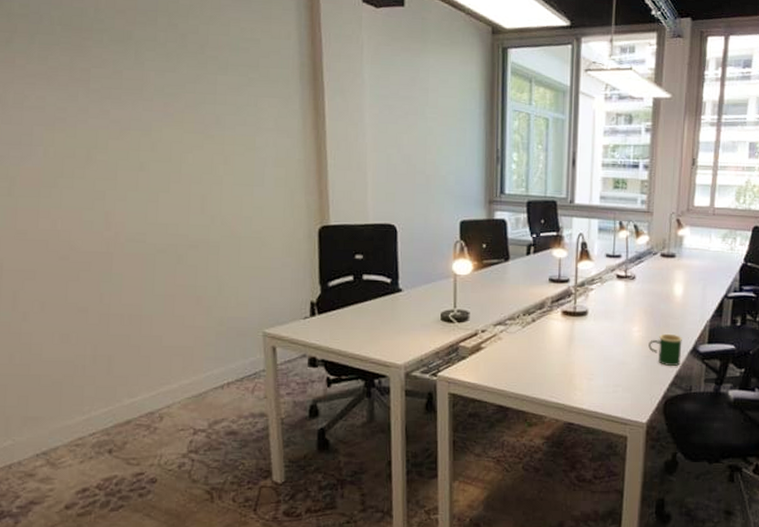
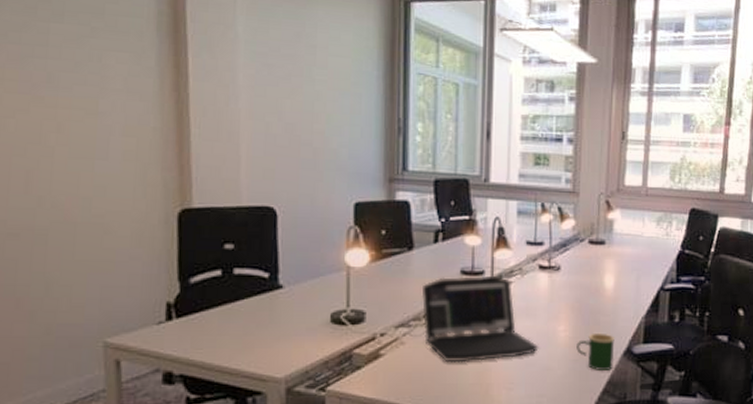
laptop: none [517,283,616,356] -> present [422,275,539,363]

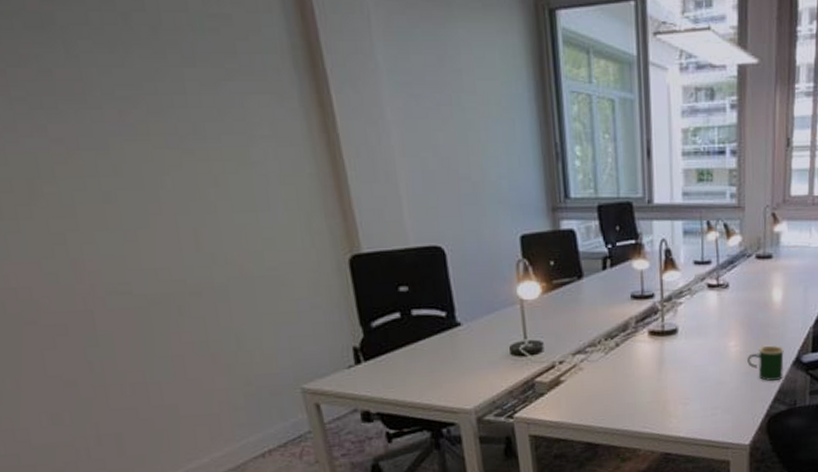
laptop: present [422,275,539,363] -> none [595,298,711,384]

